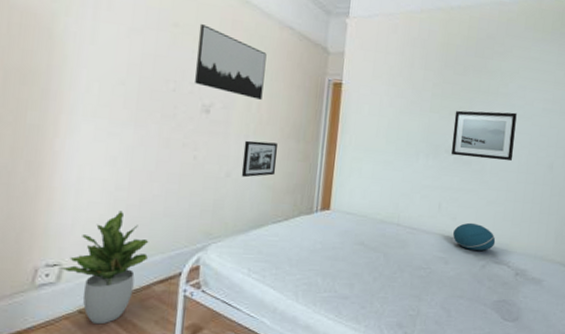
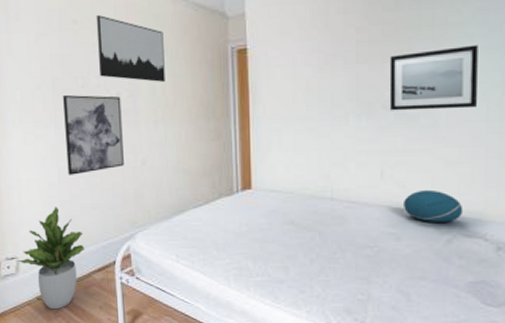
wall art: none [141,95,214,180] -> present [63,94,124,175]
picture frame: present [241,140,278,178] -> none [154,125,190,164]

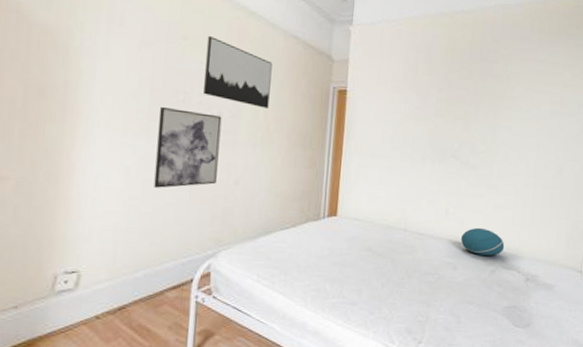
potted plant: present [18,206,84,310] -> none [80,219,162,330]
wall art: present [389,44,478,111] -> none [457,114,524,165]

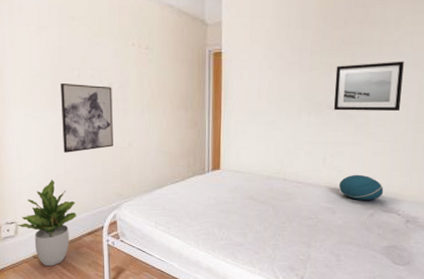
potted plant: none [80,219,162,330] -> present [17,179,77,267]
wall art: present [203,36,273,108] -> none [92,14,151,76]
wall art: none [457,114,524,165] -> present [333,61,404,112]

